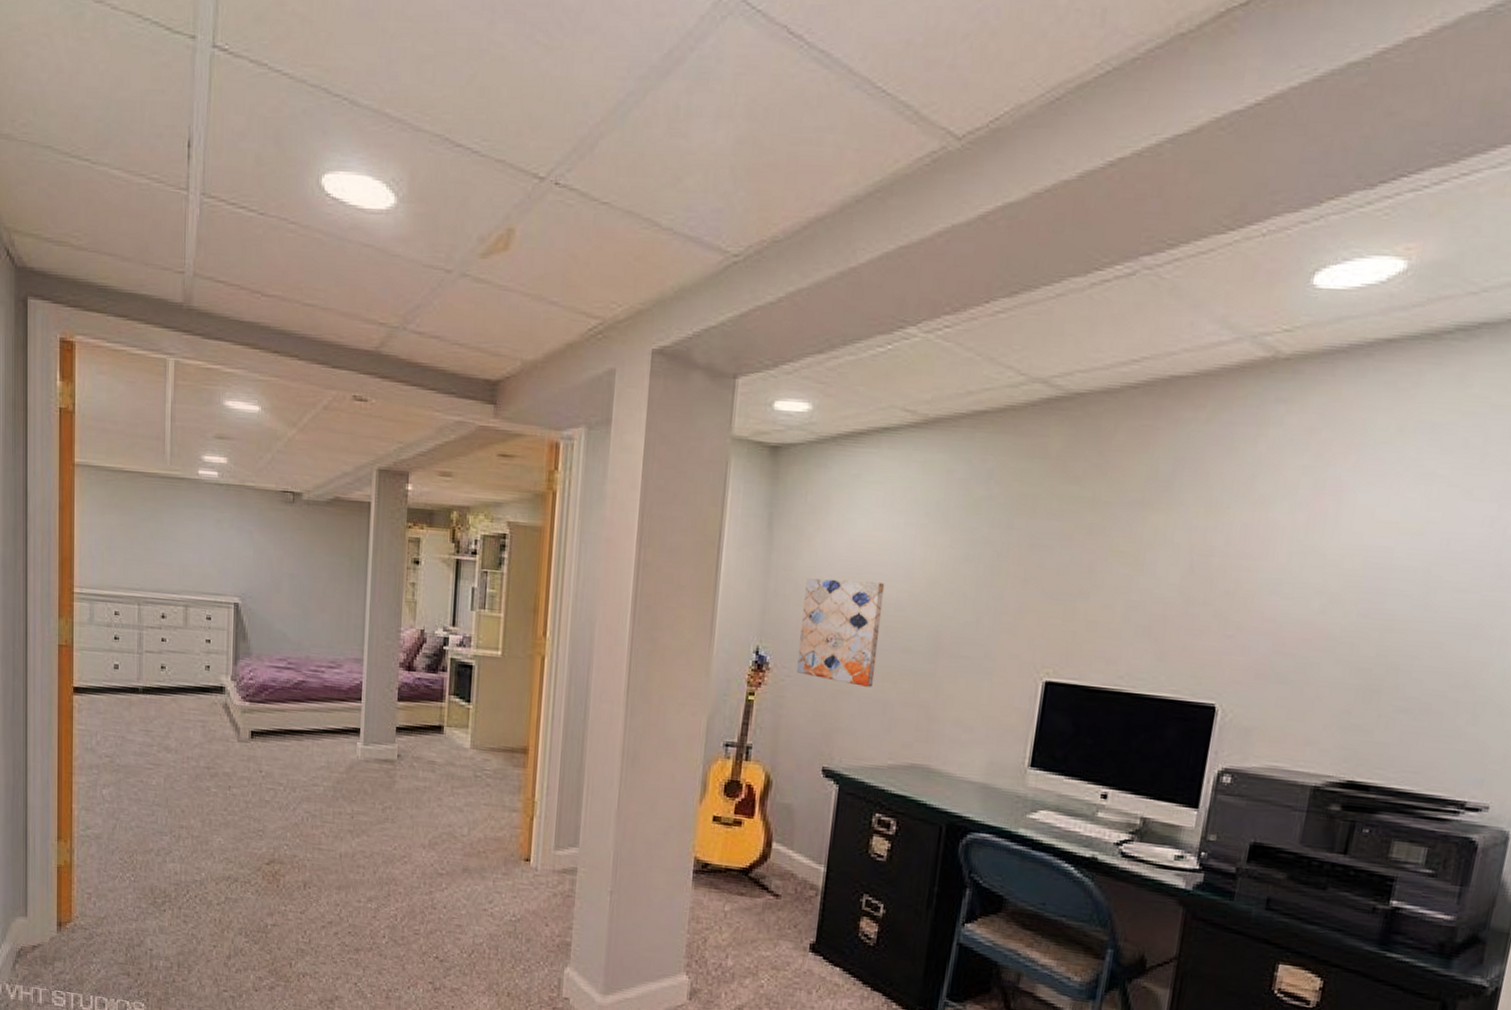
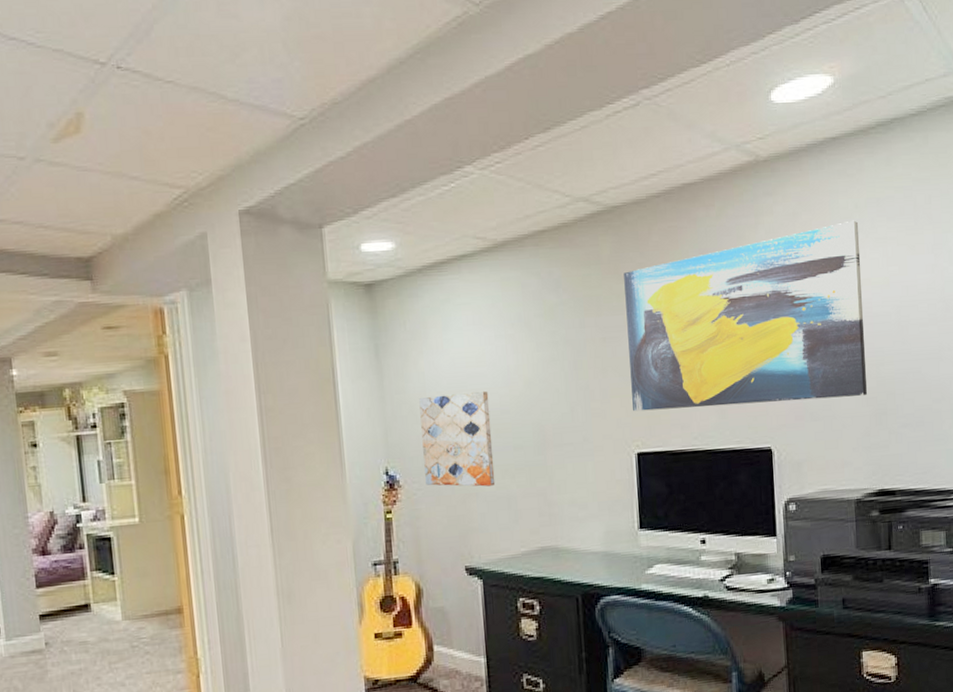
wall art: none [1051,446,1399,664] -> present [624,220,867,412]

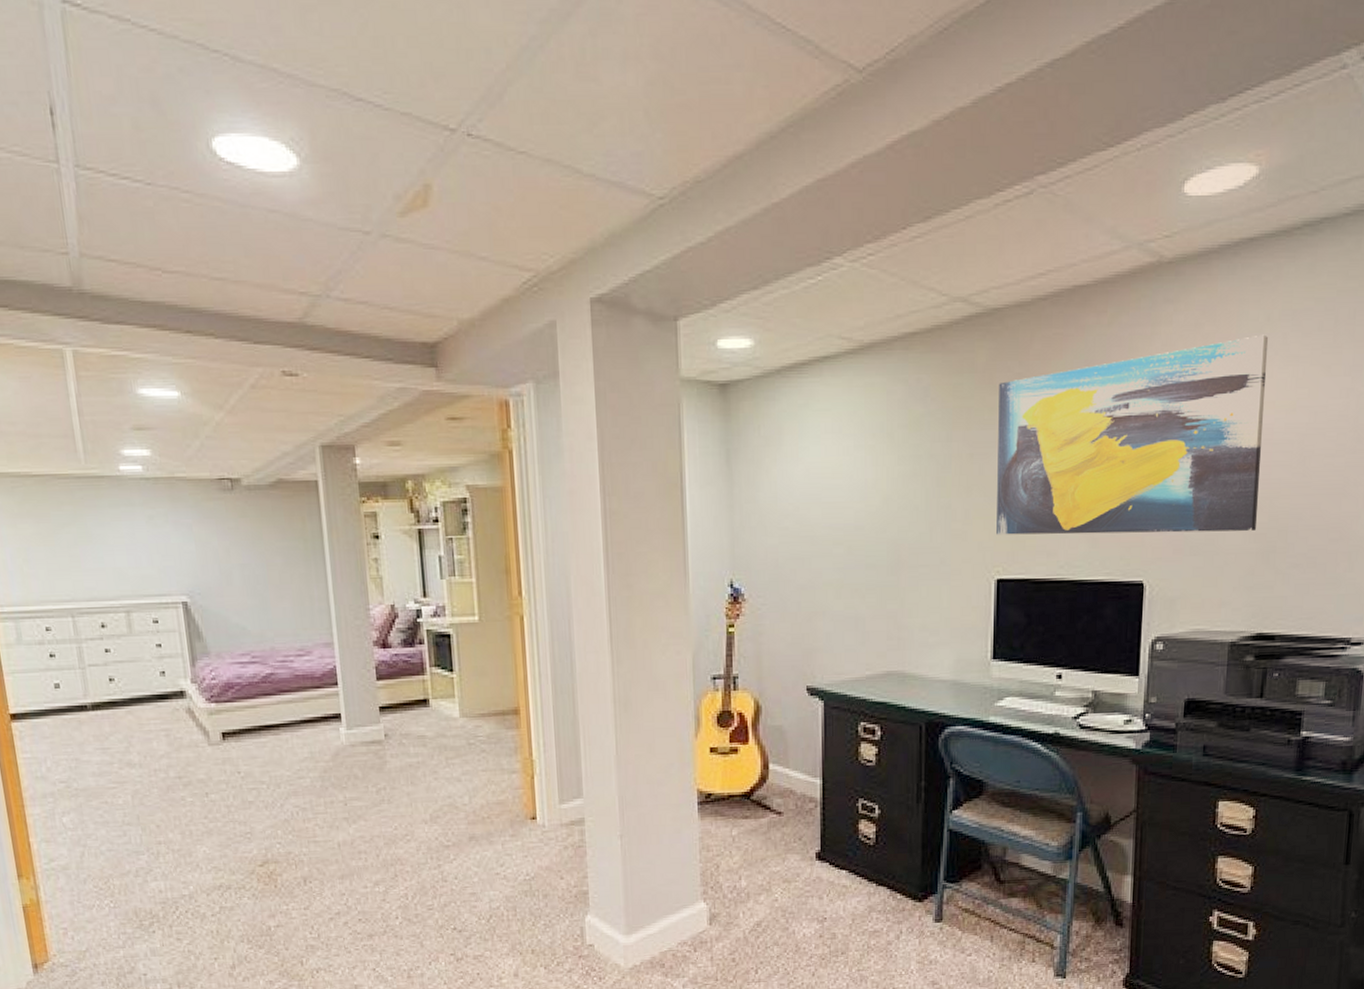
wall art: present [419,390,496,487] -> none [769,504,844,605]

